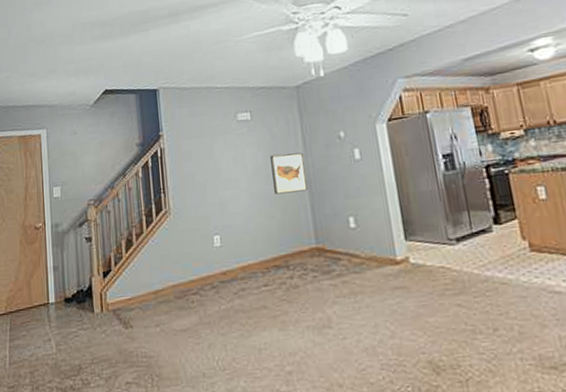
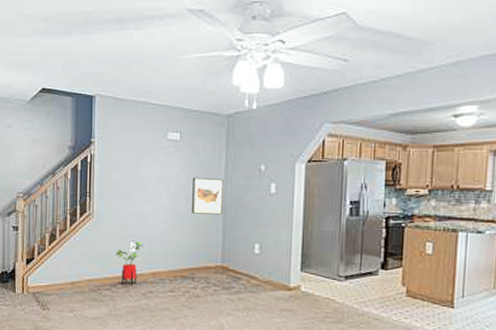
house plant: none [199,234,228,287] -> present [116,241,143,286]

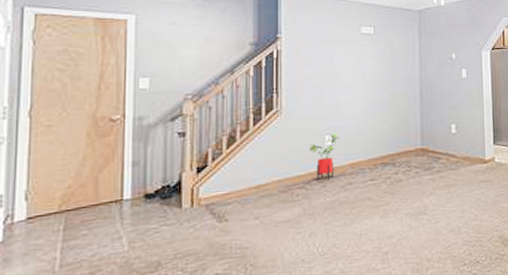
wall art: present [192,177,225,215] -> none [389,67,420,102]

